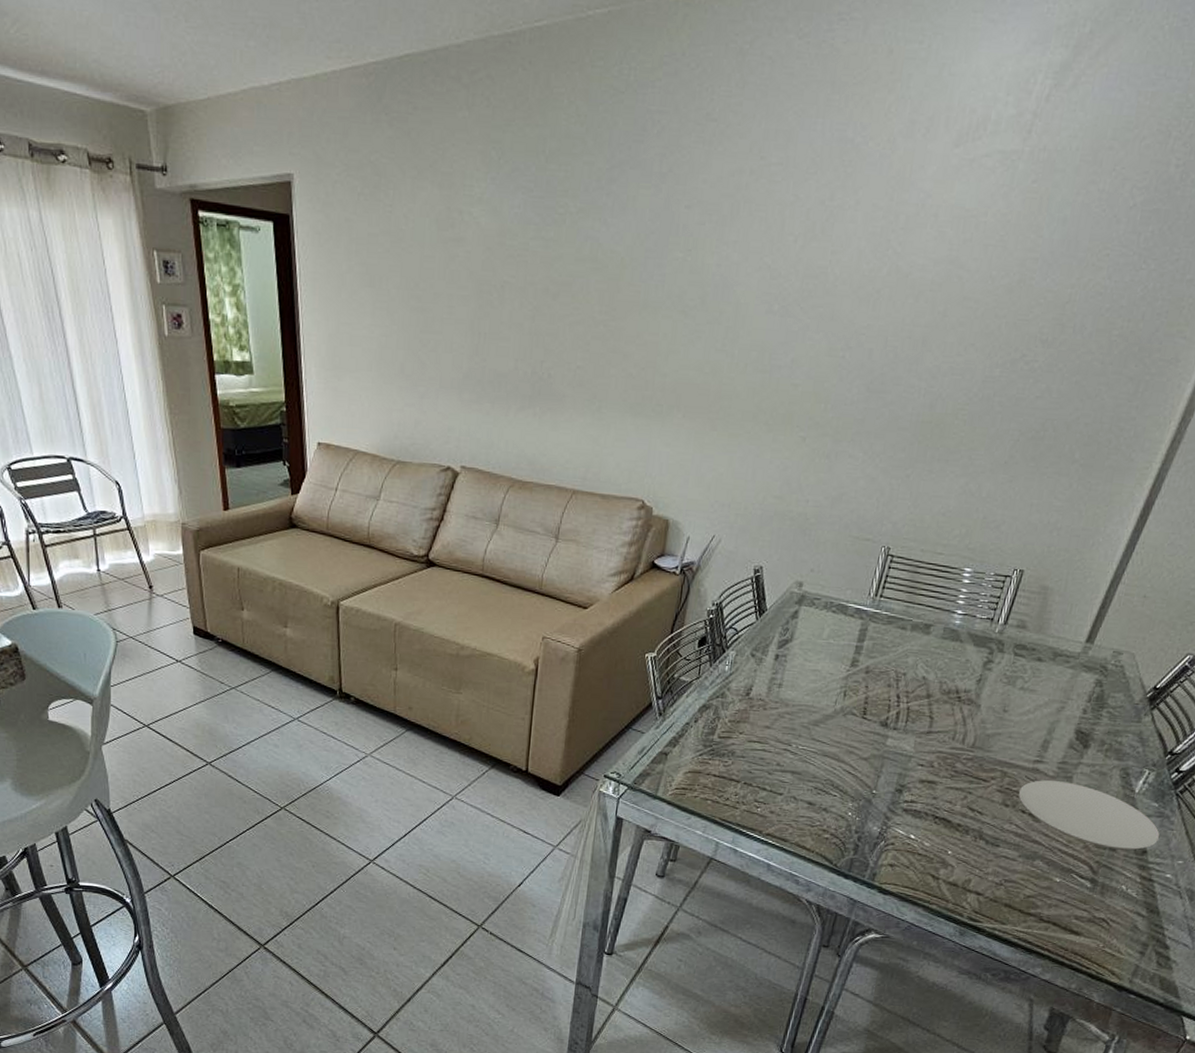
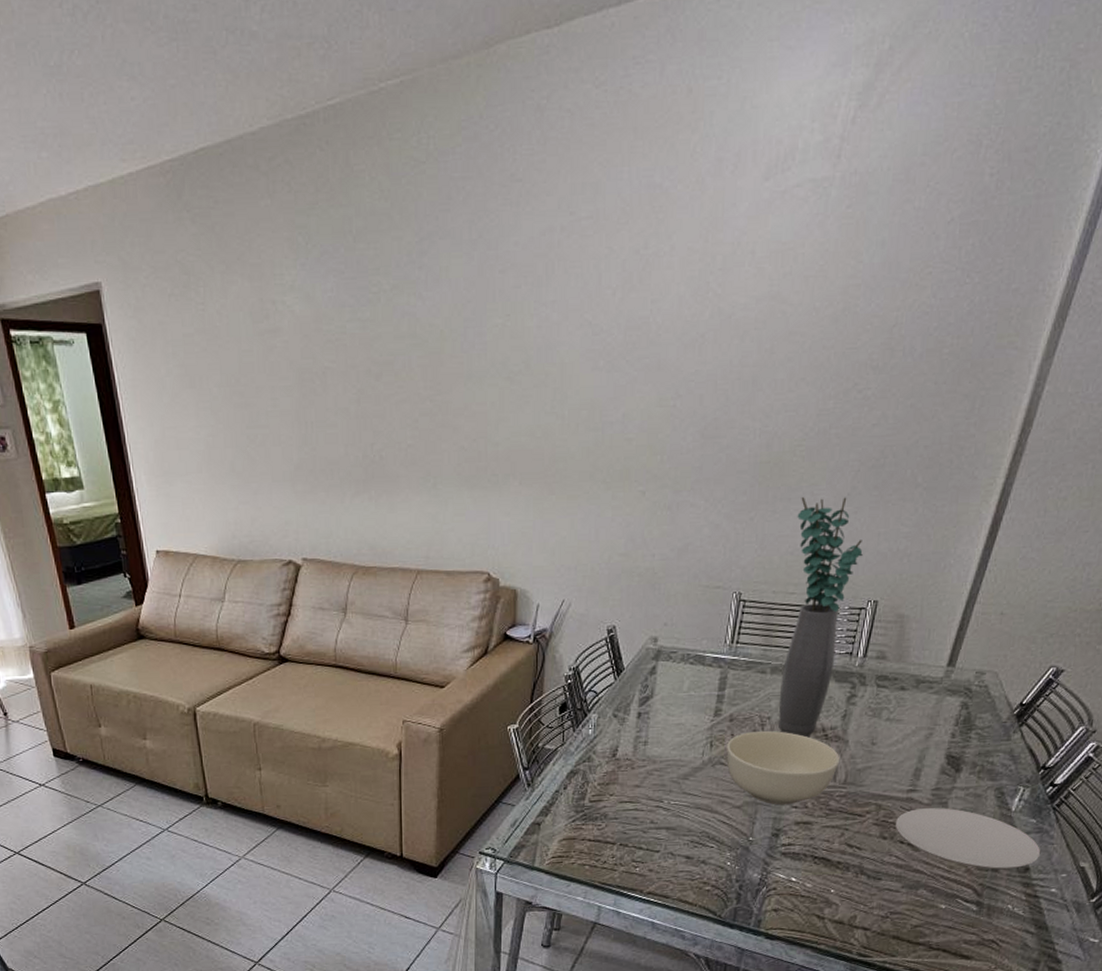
bowl: none [858,685,971,763] -> present [726,730,841,806]
vase: none [913,460,1015,698] -> present [778,497,863,738]

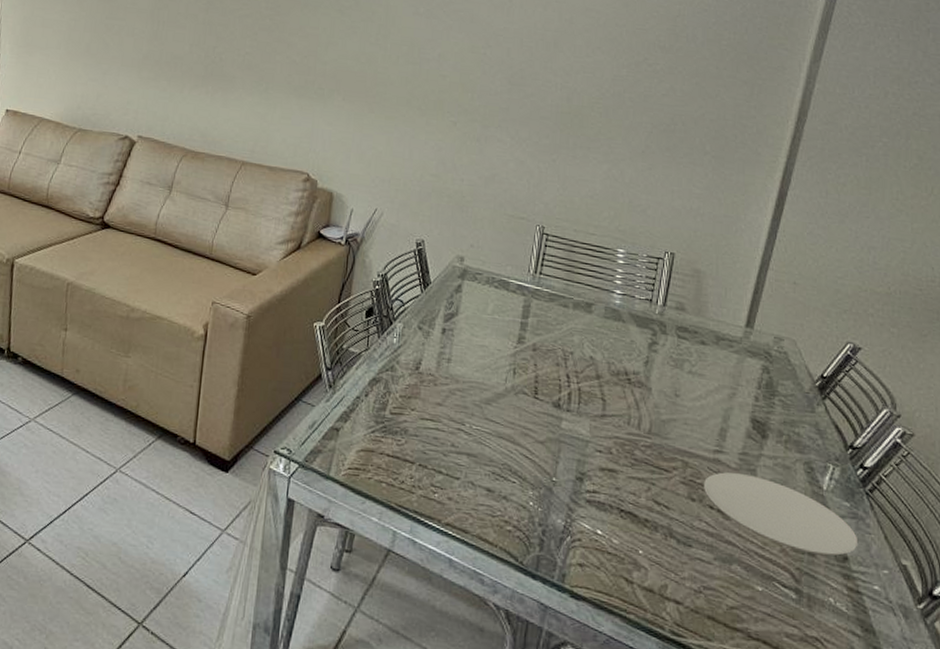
bowl: present [726,730,841,806] -> none [529,364,644,448]
vase: present [778,497,863,738] -> none [581,148,658,379]

